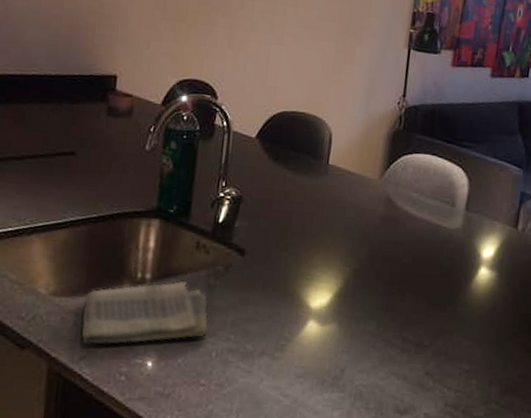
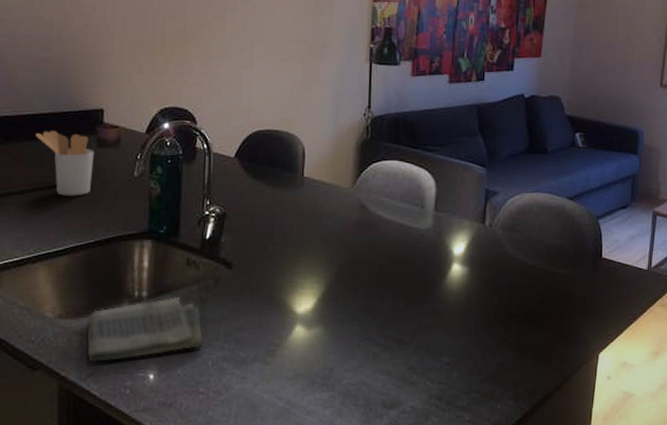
utensil holder: none [40,93,104,167] -> present [35,130,94,196]

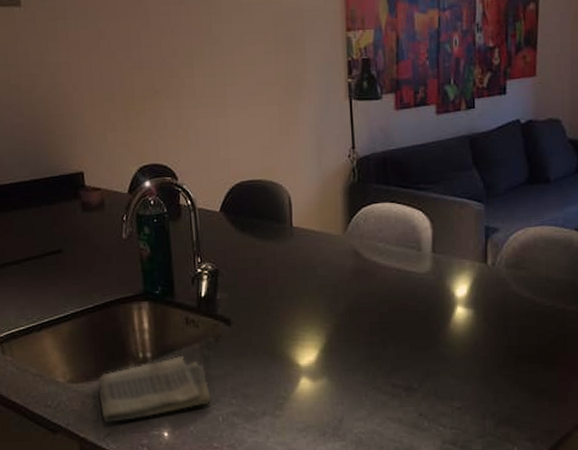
utensil holder: present [35,130,94,196] -> none [21,197,82,263]

